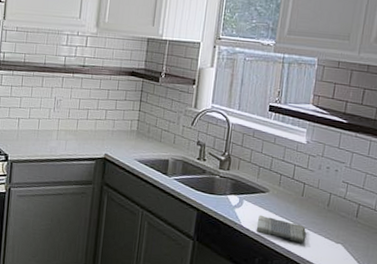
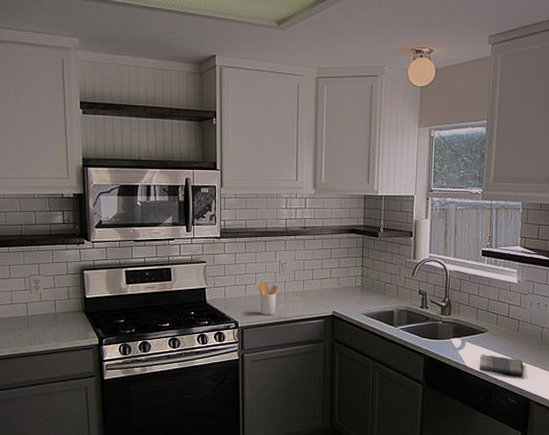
utensil holder: none [29,116,51,151] -> present [256,282,278,315]

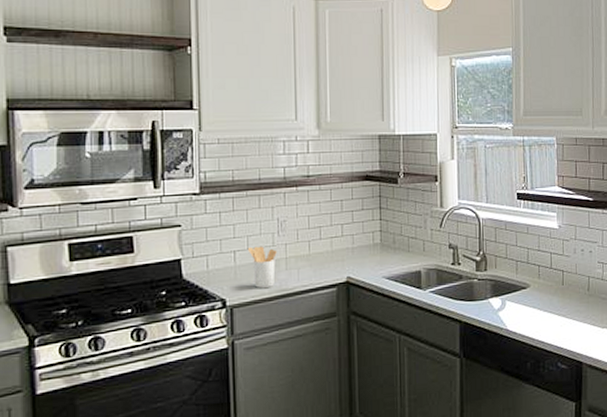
dish towel: present [479,354,523,375] -> none [523,313,572,336]

